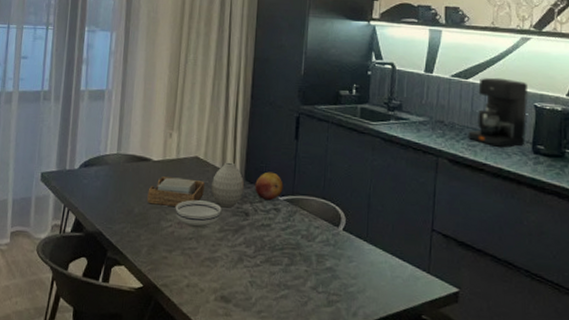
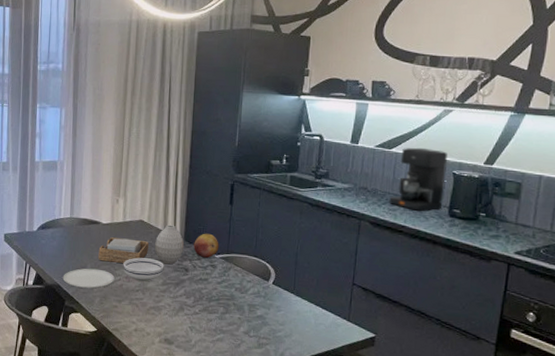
plate: none [105,212,165,236] -> present [62,268,115,288]

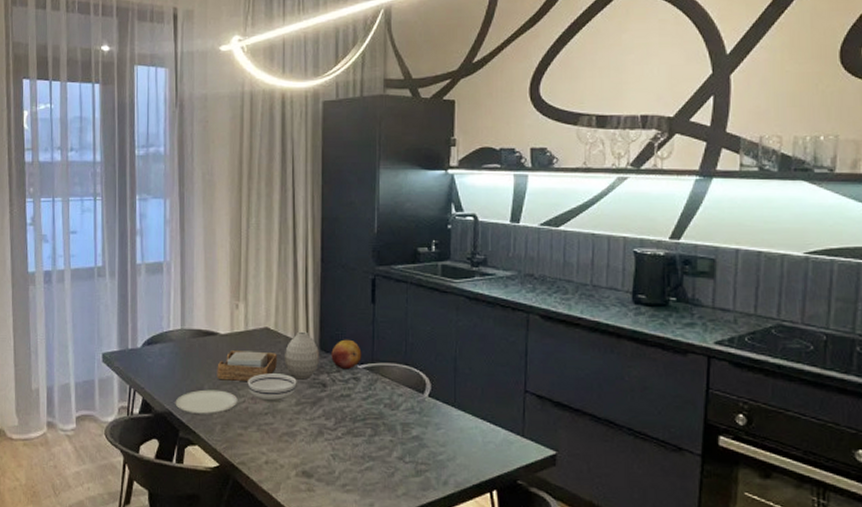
coffee maker: present [389,147,447,211] -> none [561,223,626,299]

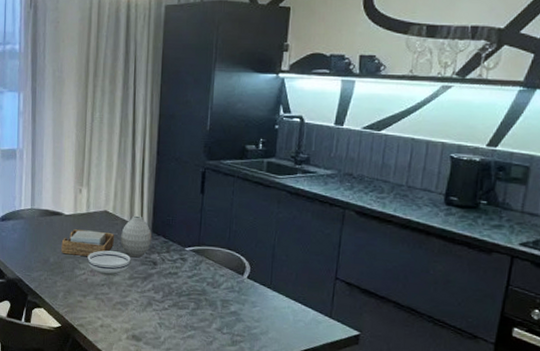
plate: present [175,389,238,414] -> none [24,261,79,283]
fruit: present [331,339,362,370] -> none [162,224,190,251]

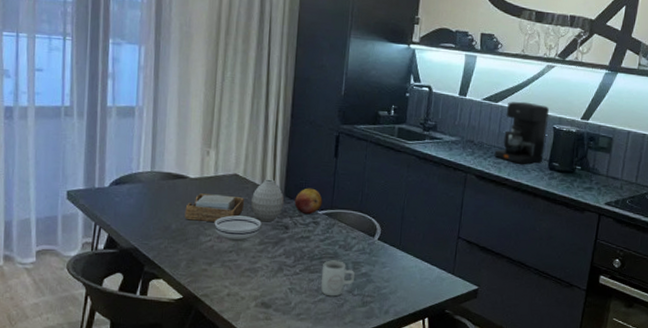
fruit: none [162,224,190,251] -> present [294,188,323,215]
mug: none [189,297,223,334] -> present [320,260,355,297]
coffee maker: none [377,128,445,199] -> present [494,101,549,164]

